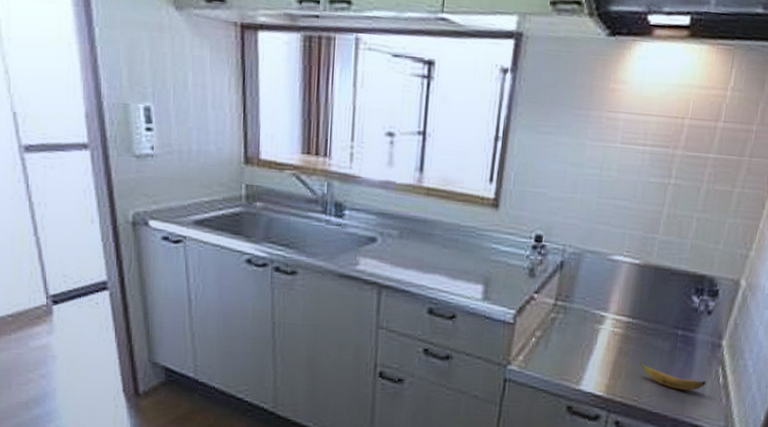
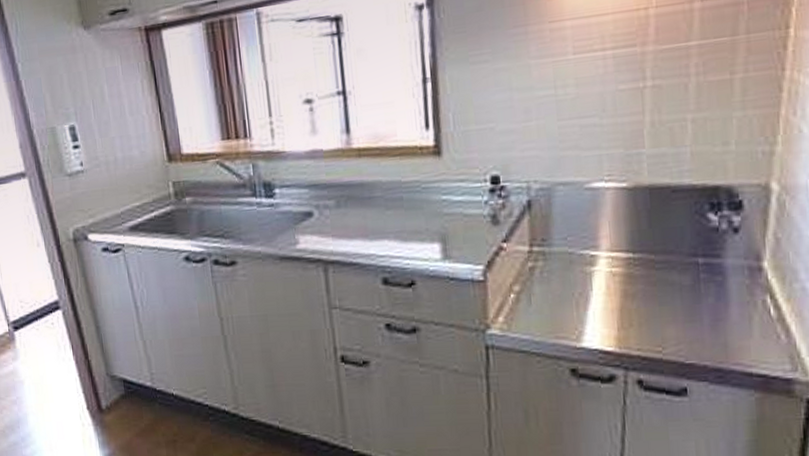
banana: present [639,362,706,391] -> none [654,304,752,332]

